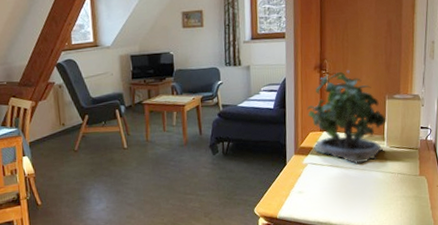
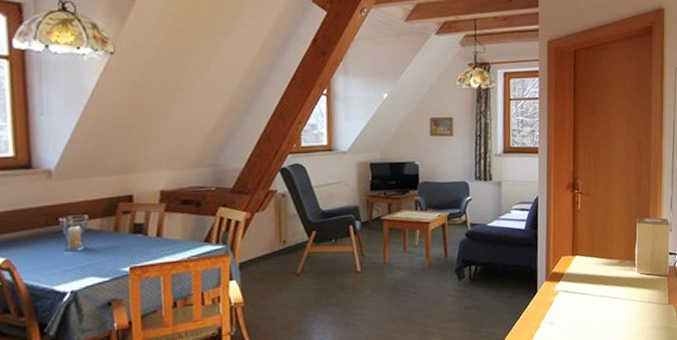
potted plant: present [306,70,386,164] -> none [558,191,637,292]

